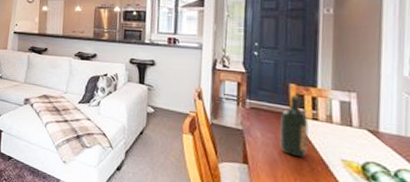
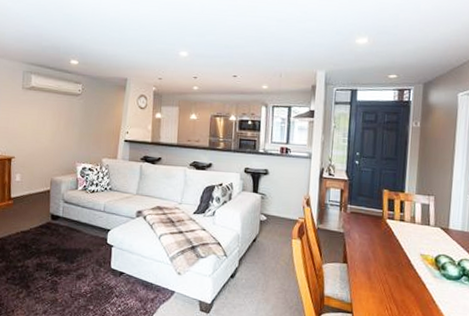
wine bottle: present [280,95,309,157] -> none [373,199,397,254]

